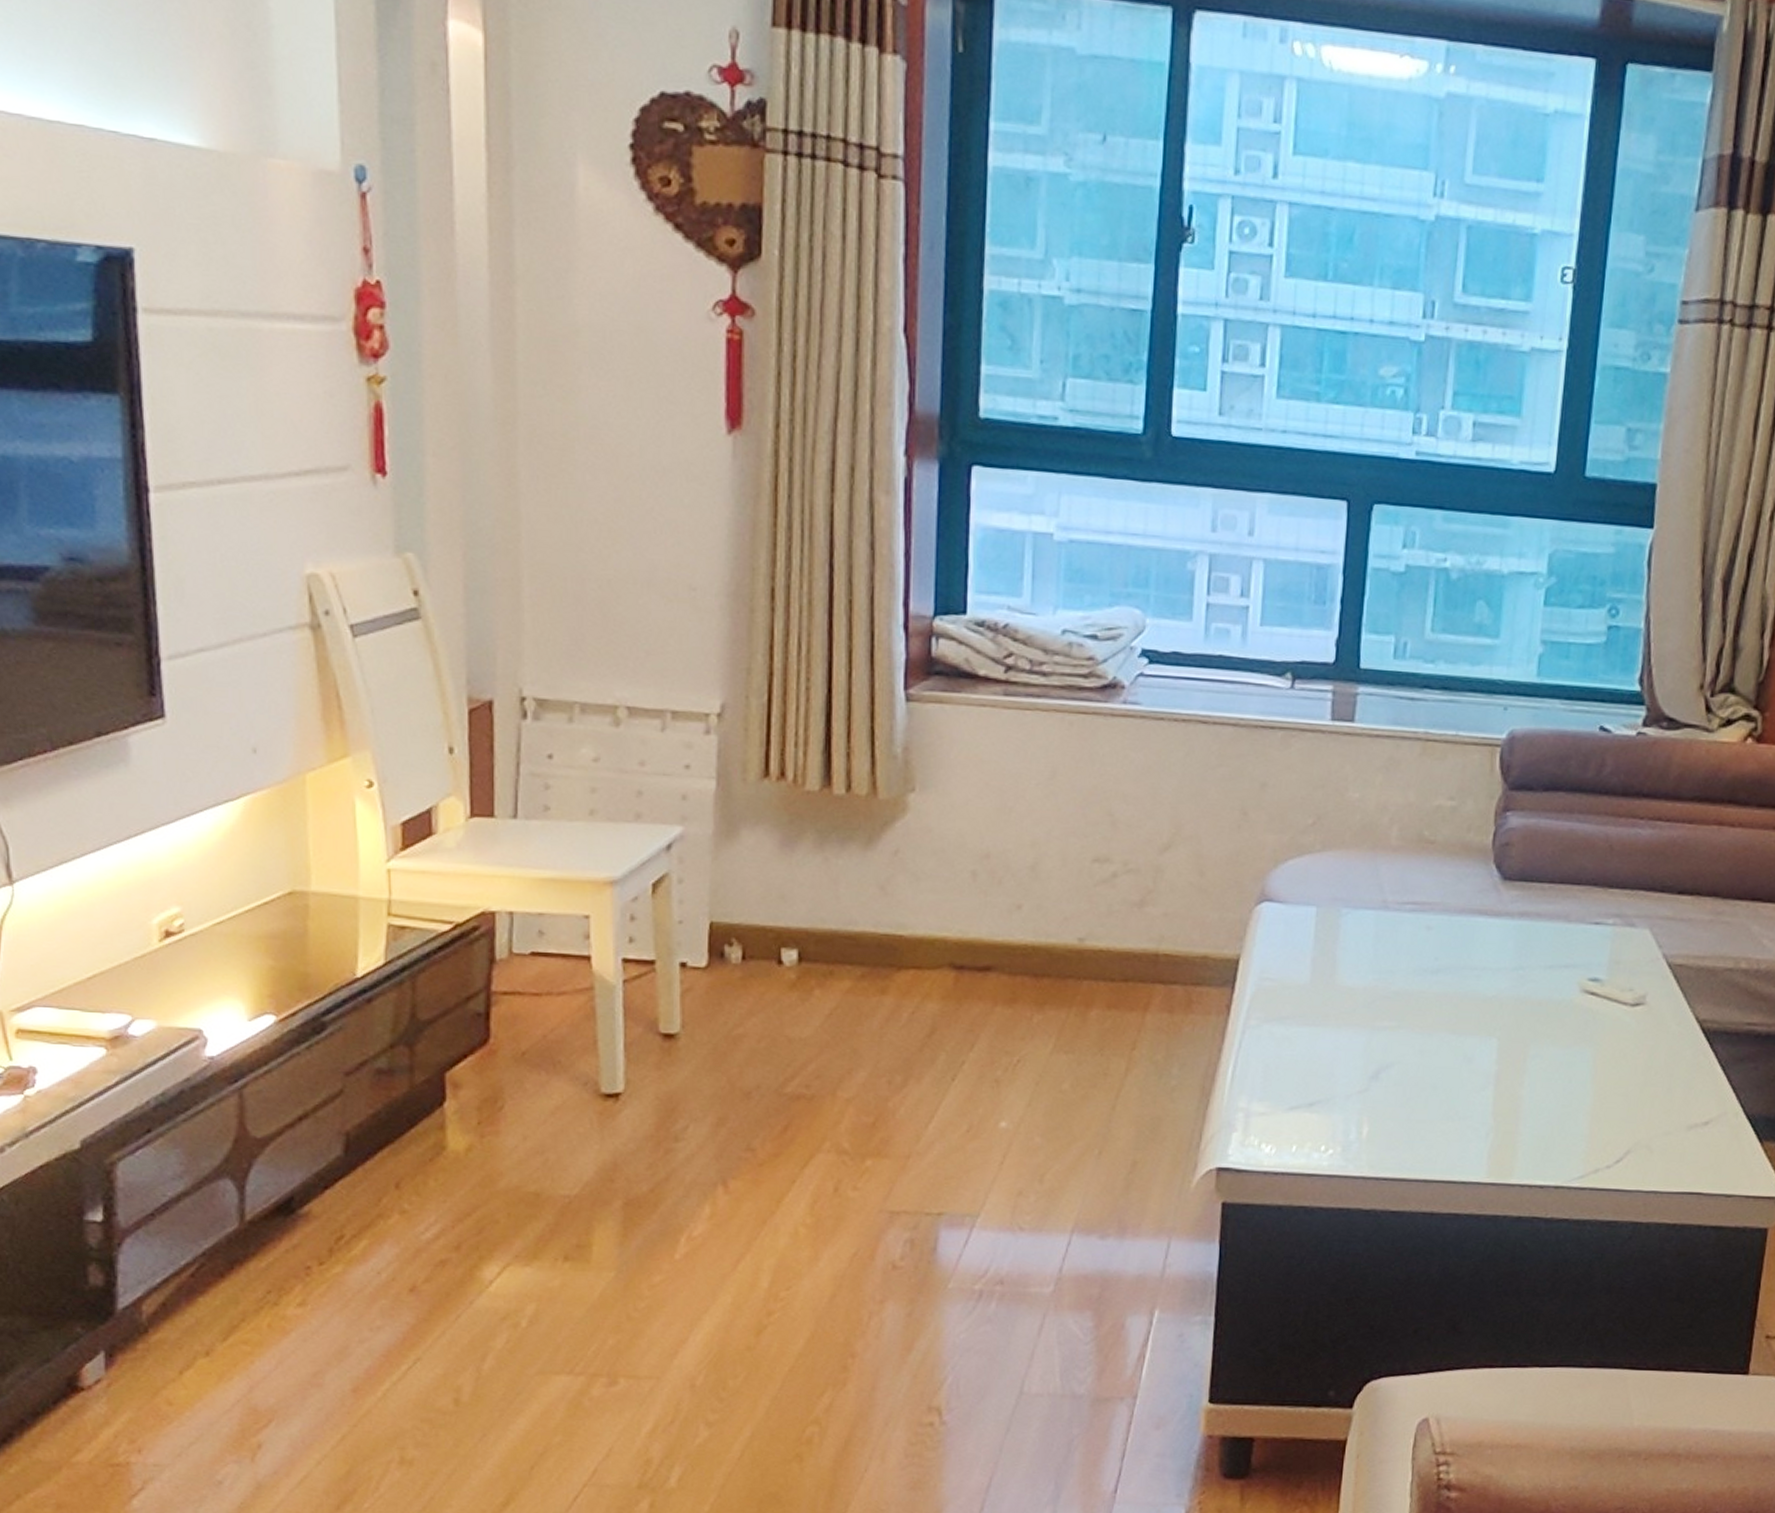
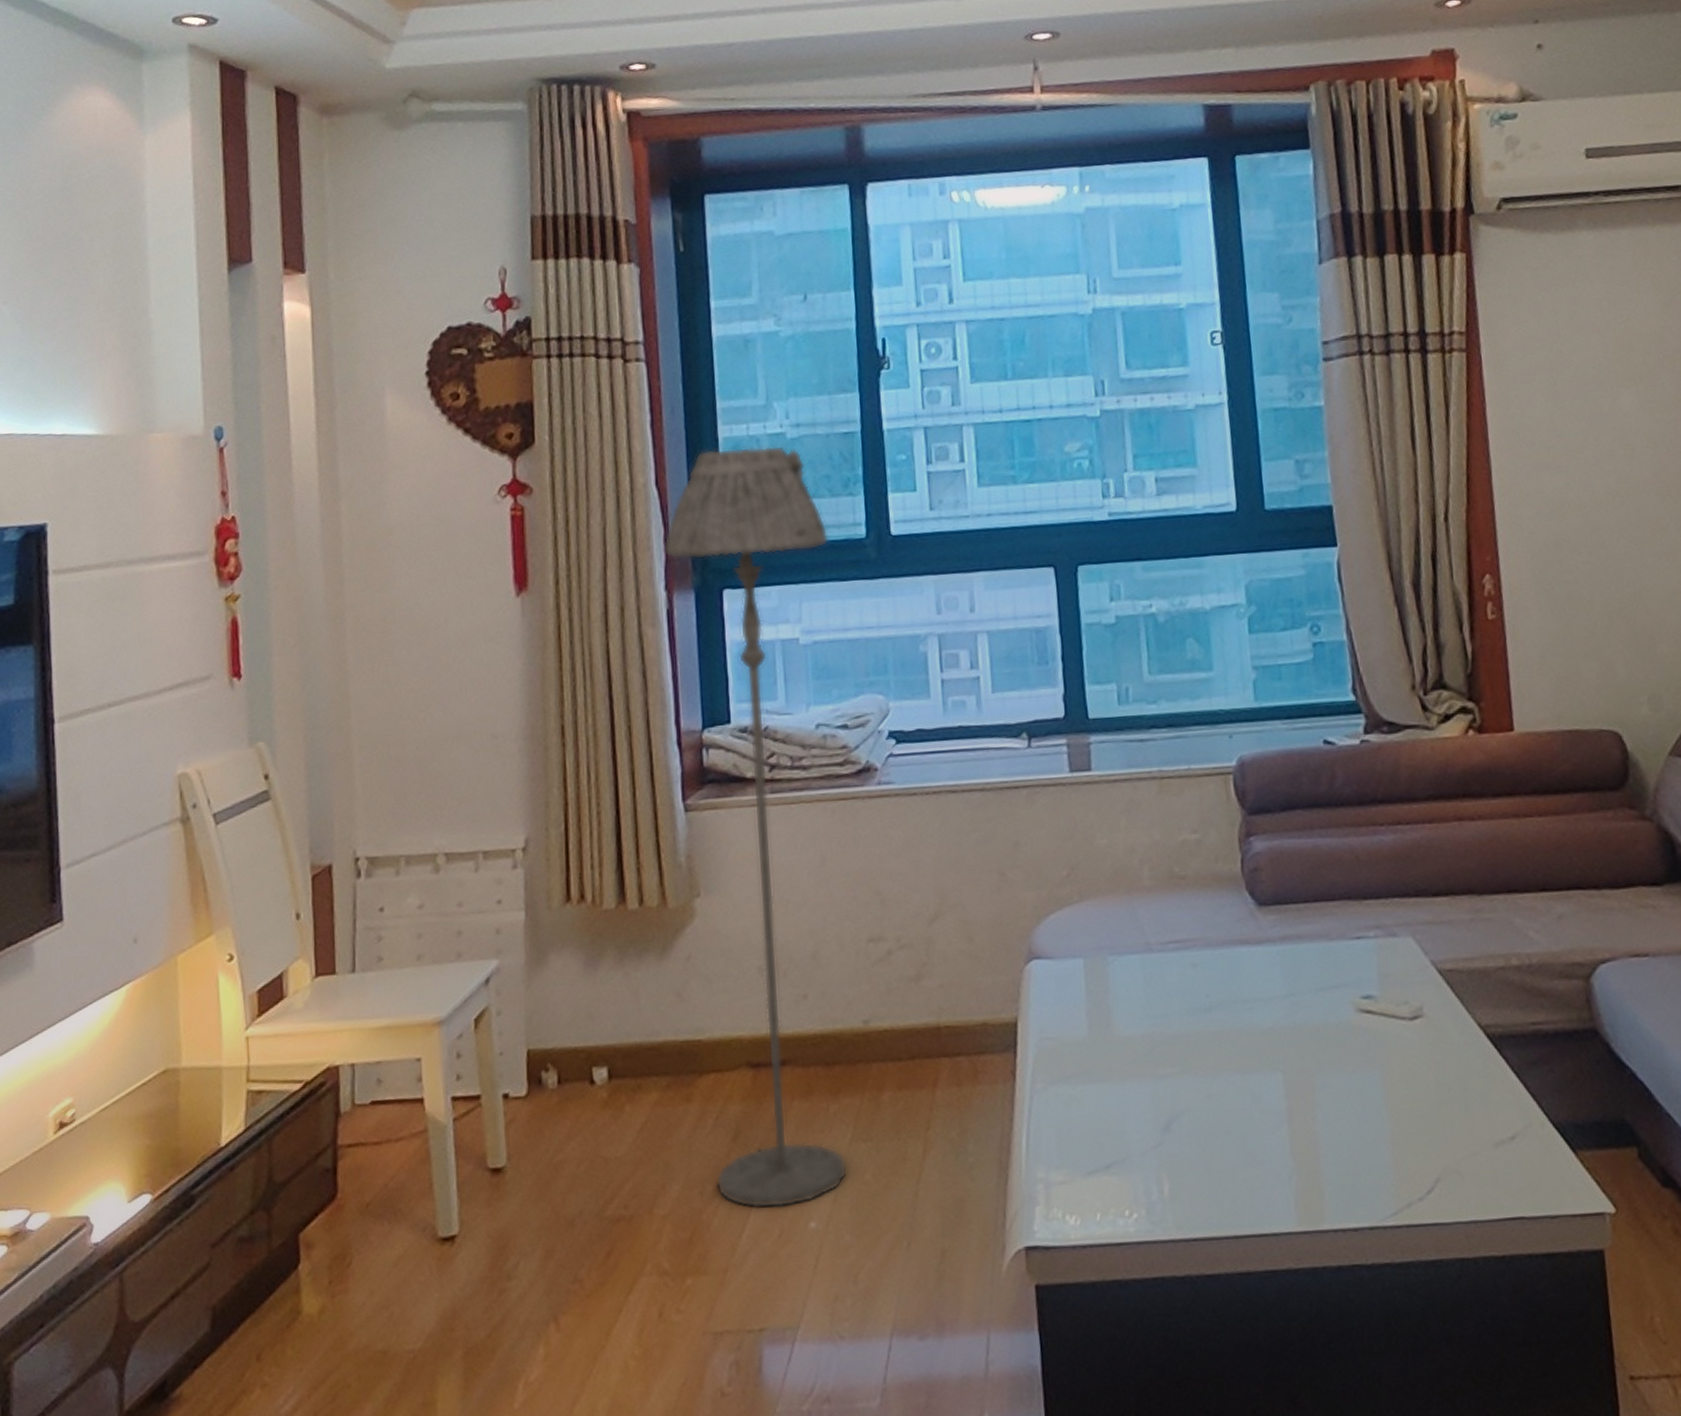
floor lamp: none [906,301,1100,1105] -> present [663,445,848,1209]

